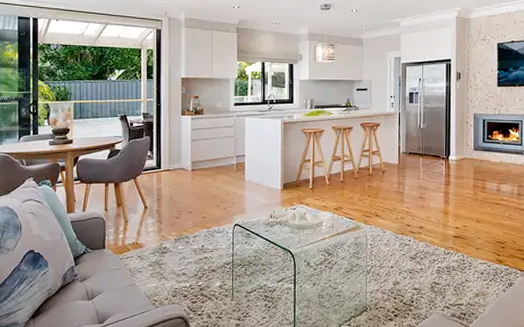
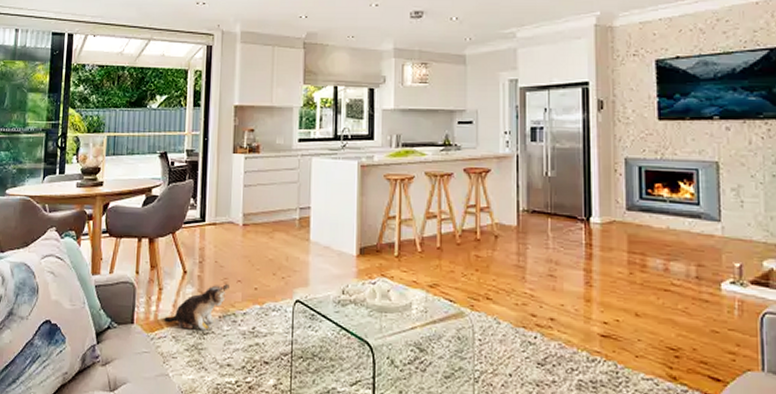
plush toy: none [130,215,183,250] -> present [164,284,231,331]

